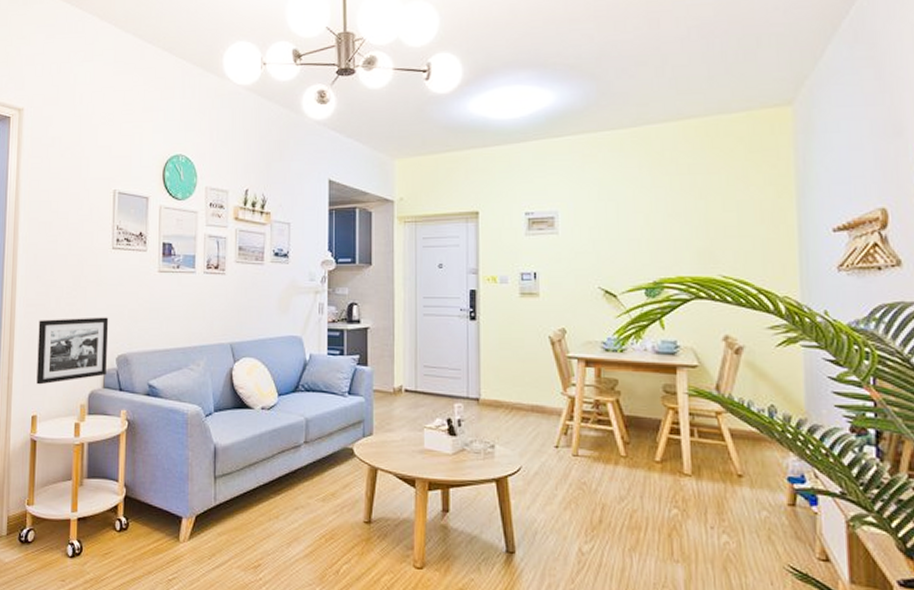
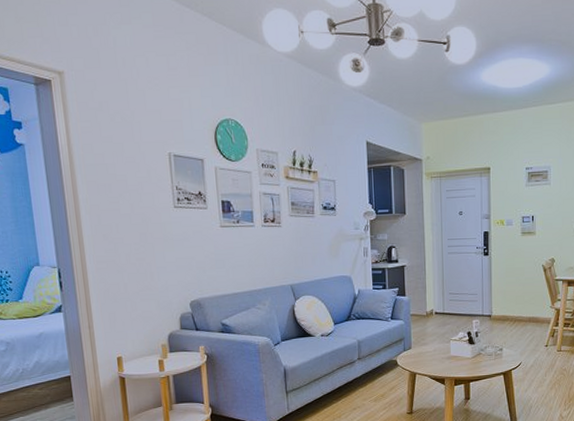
picture frame: present [36,317,109,385] -> none [111,268,182,331]

